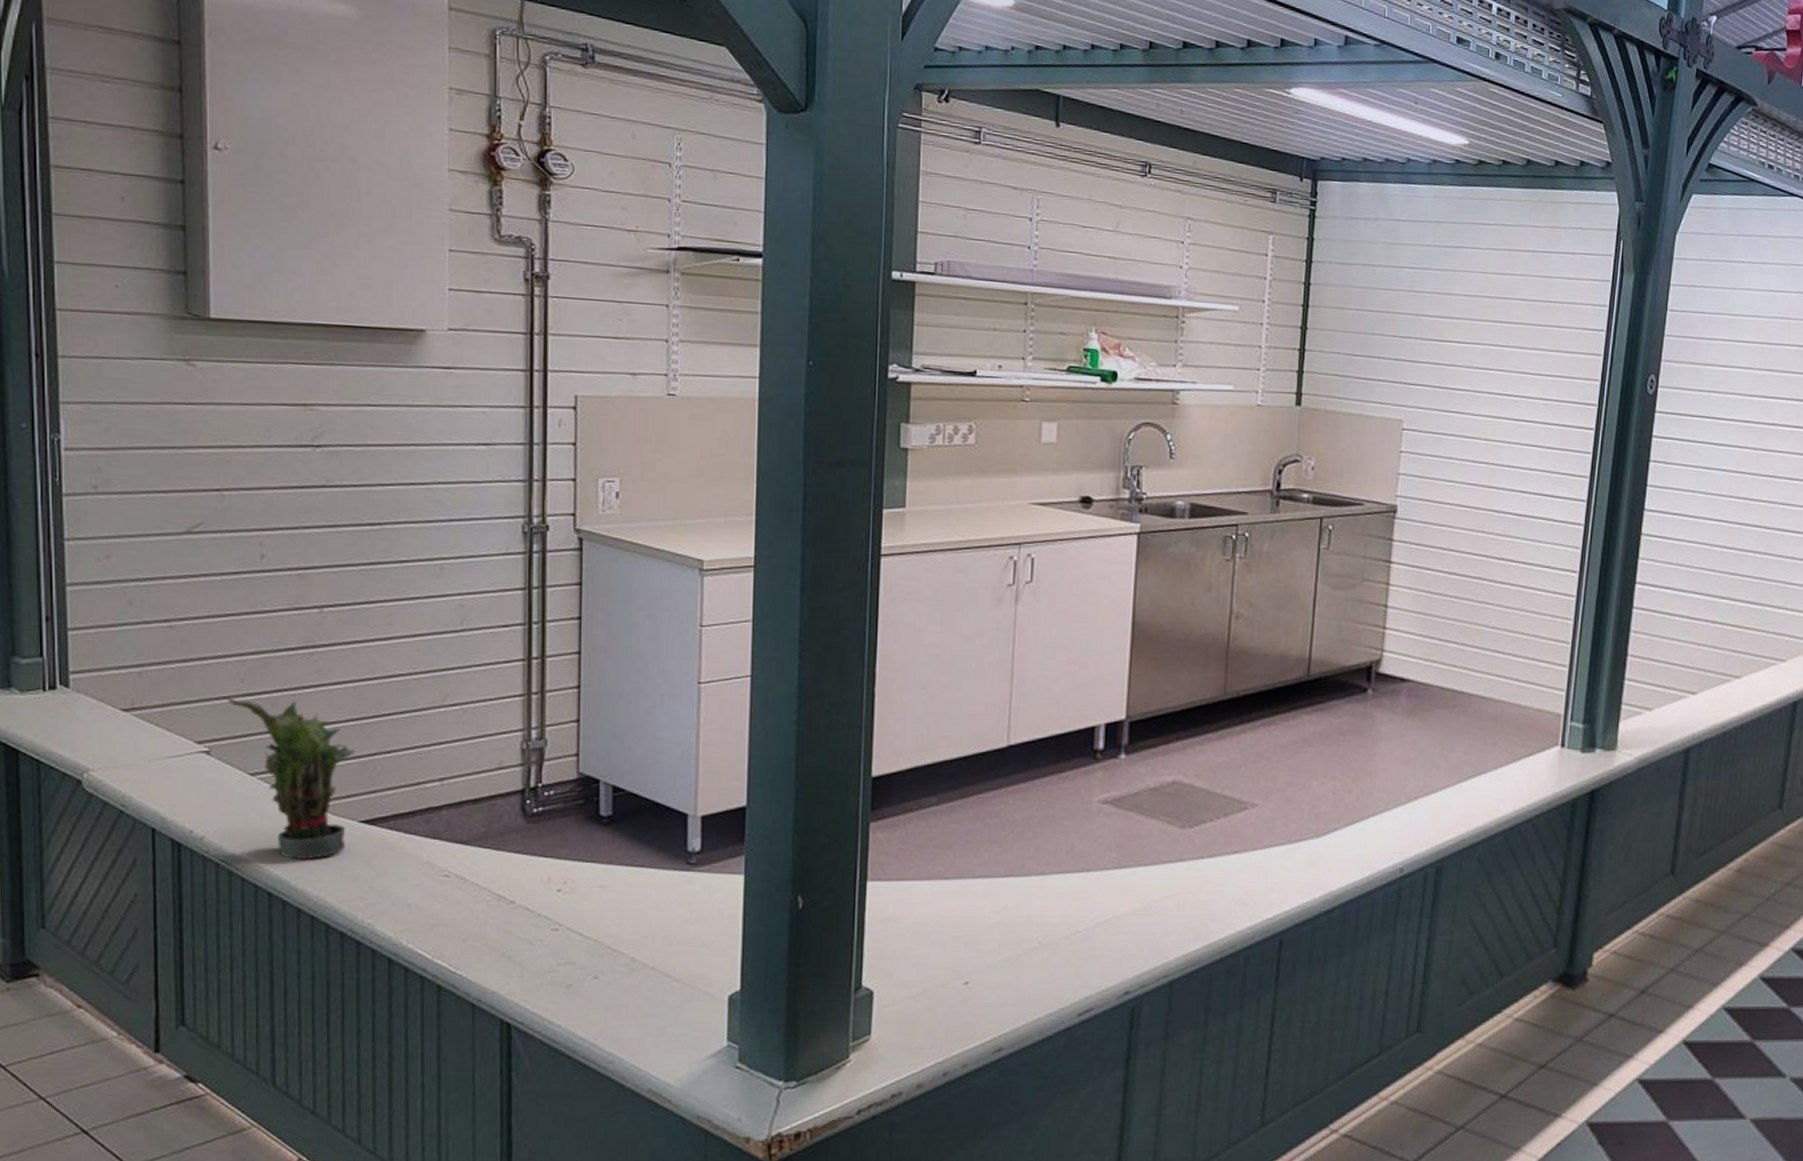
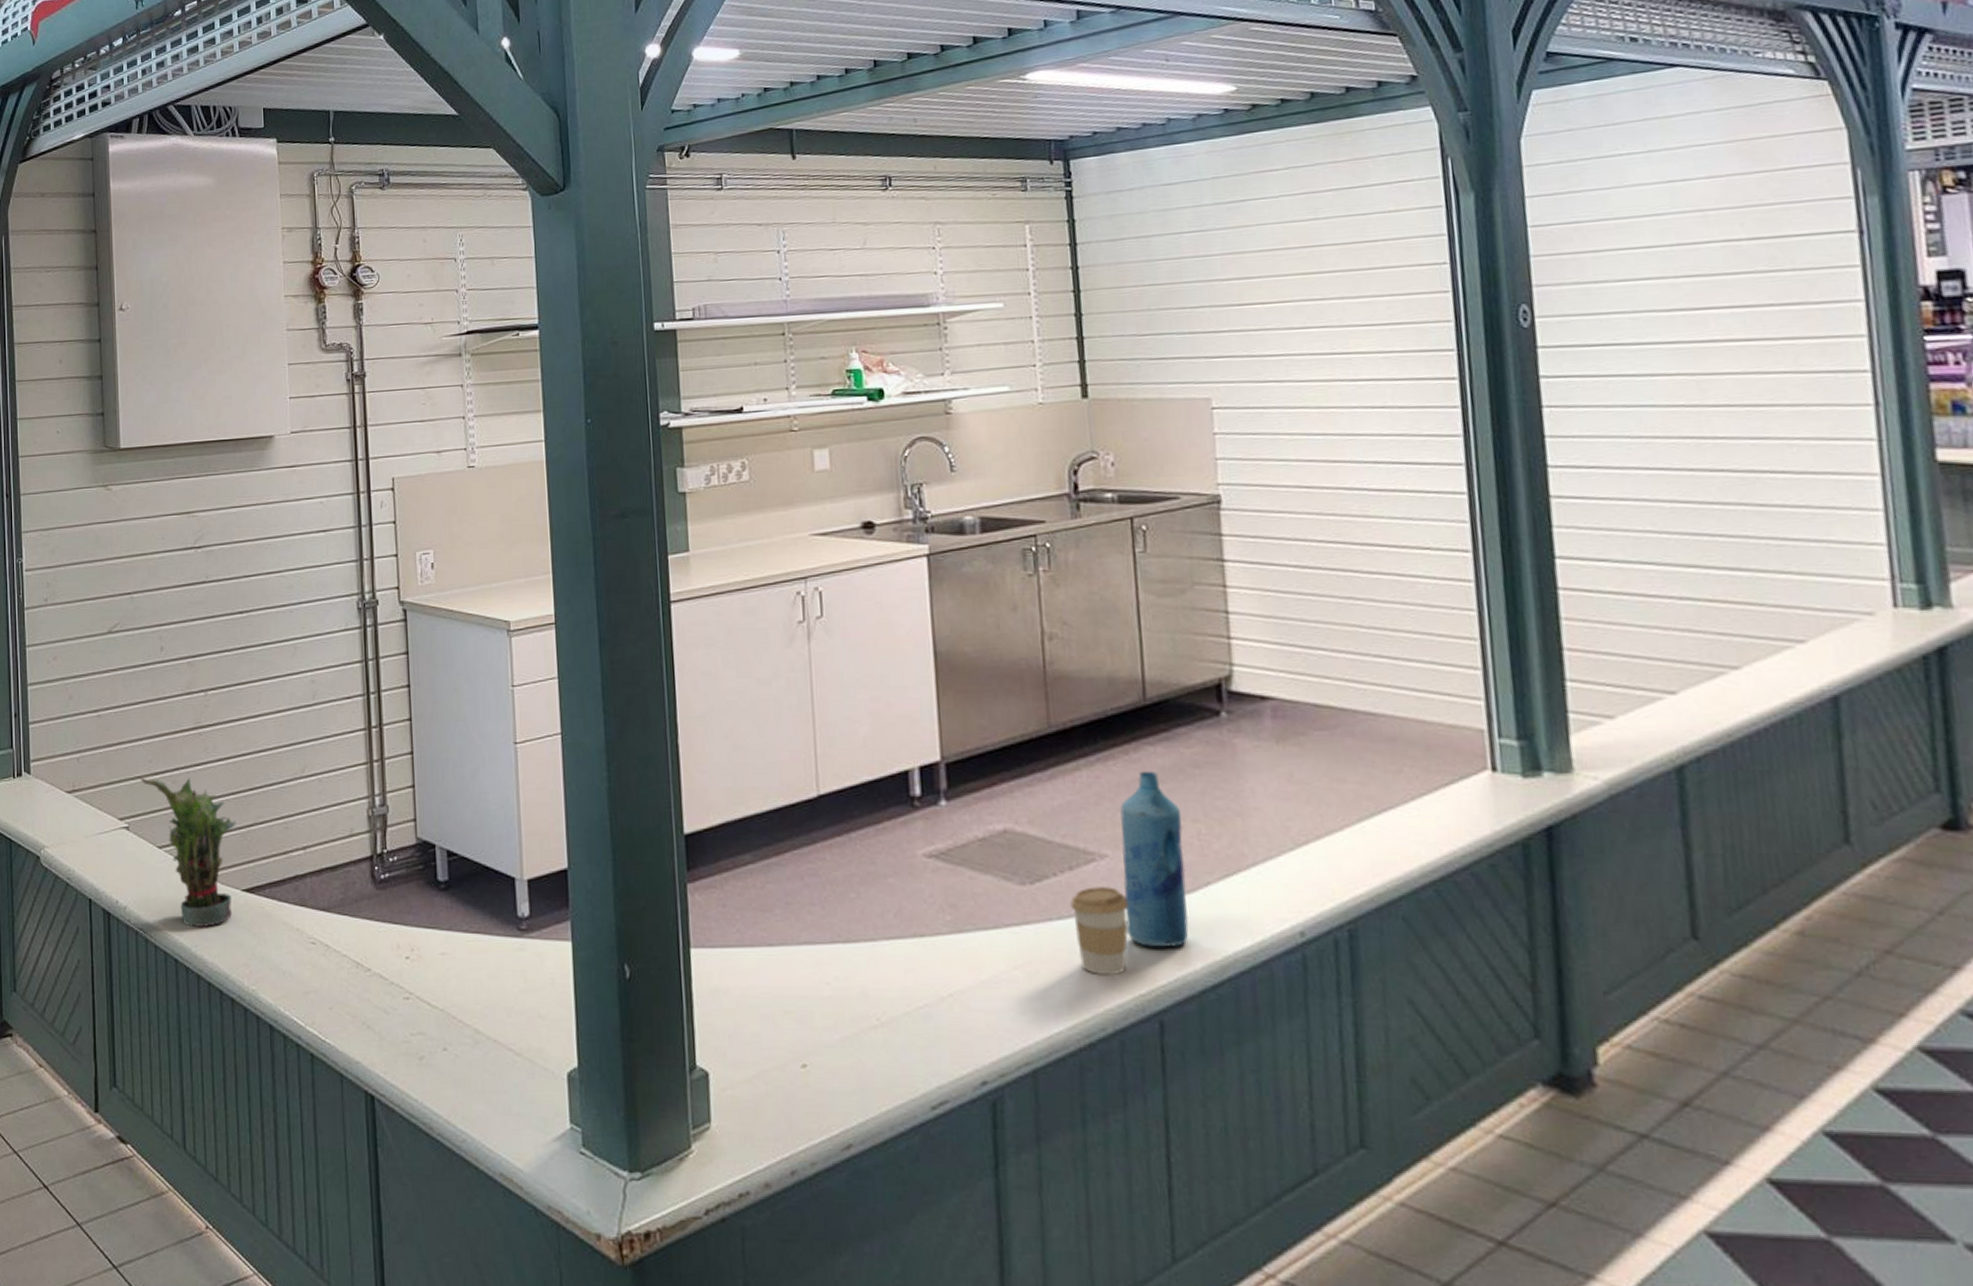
coffee cup: none [1221,829,1269,904] -> present [1070,885,1128,976]
bottle: none [1264,735,1324,881] -> present [1120,770,1189,949]

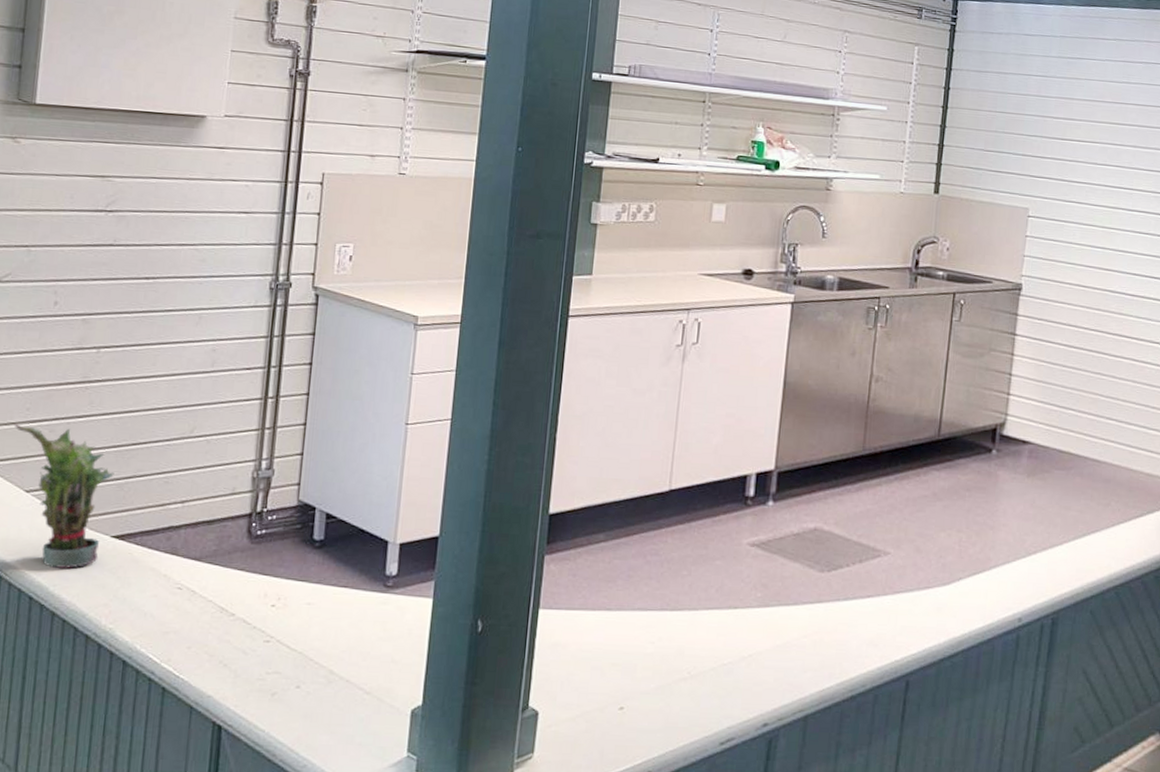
coffee cup: present [1070,885,1128,976] -> none [855,576,899,645]
bottle: present [1120,770,1189,949] -> none [894,490,951,626]

